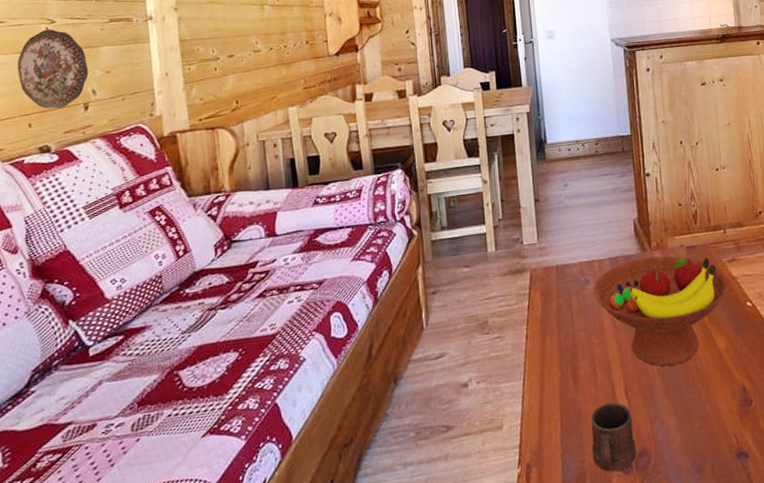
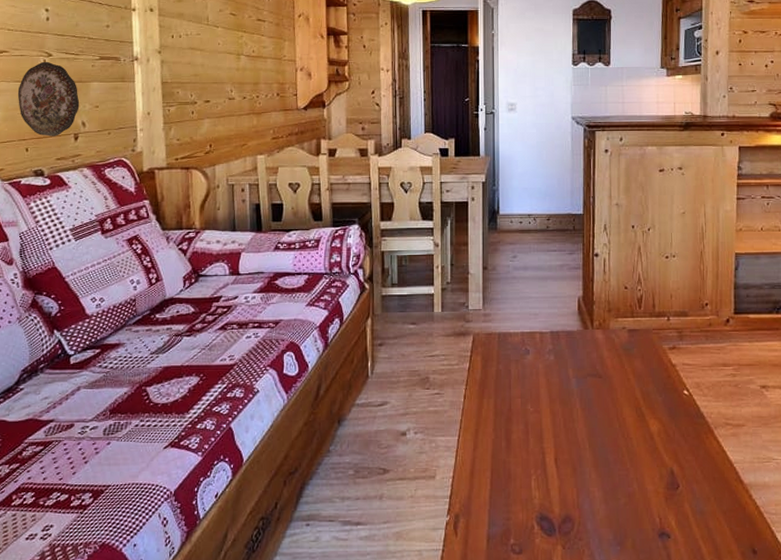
mug: present [590,402,637,472] -> none [518,468,561,533]
fruit bowl: present [593,256,729,367] -> none [532,336,667,442]

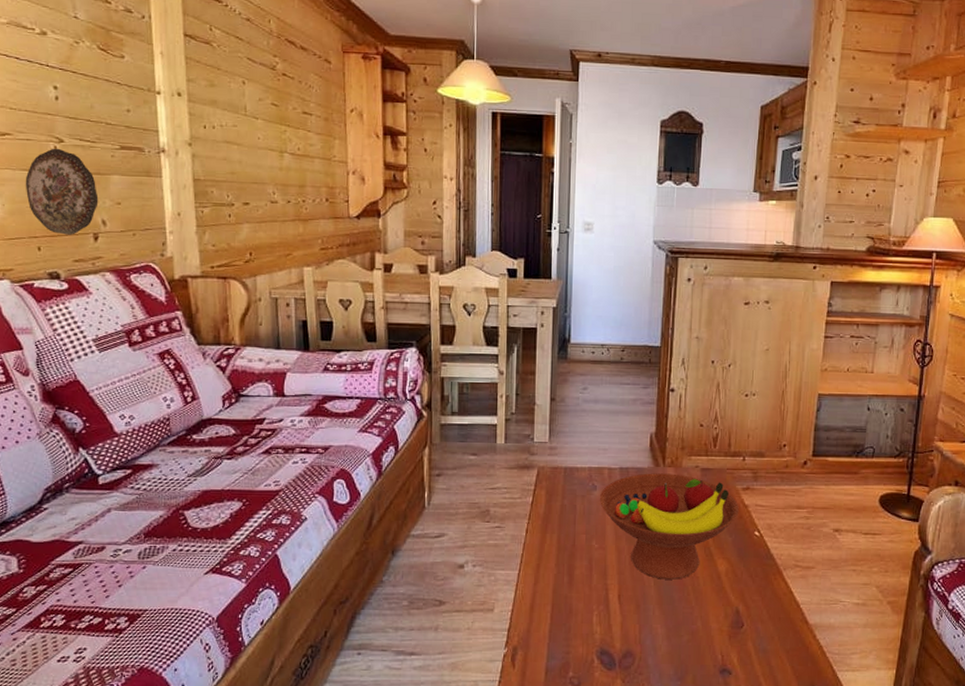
fruit bowl: none [532,336,667,442] -> present [599,473,739,580]

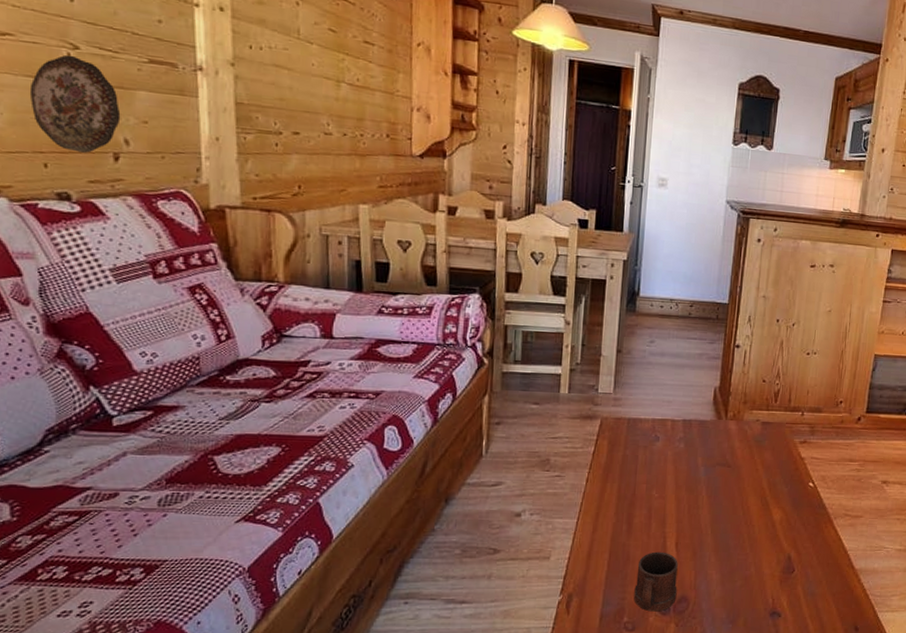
mug: none [578,604,622,667] -> present [634,551,678,612]
fruit bowl: present [599,473,739,580] -> none [661,425,796,528]

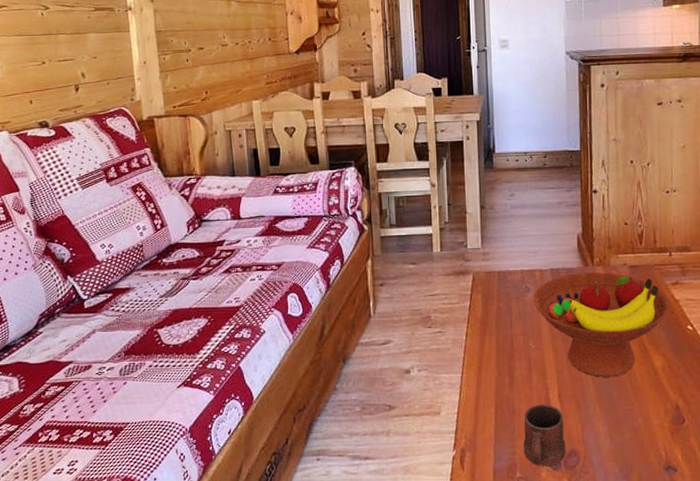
decorative plate: present [29,54,121,153] -> none [18,14,78,89]
fruit bowl: none [661,425,796,528] -> present [533,272,670,377]

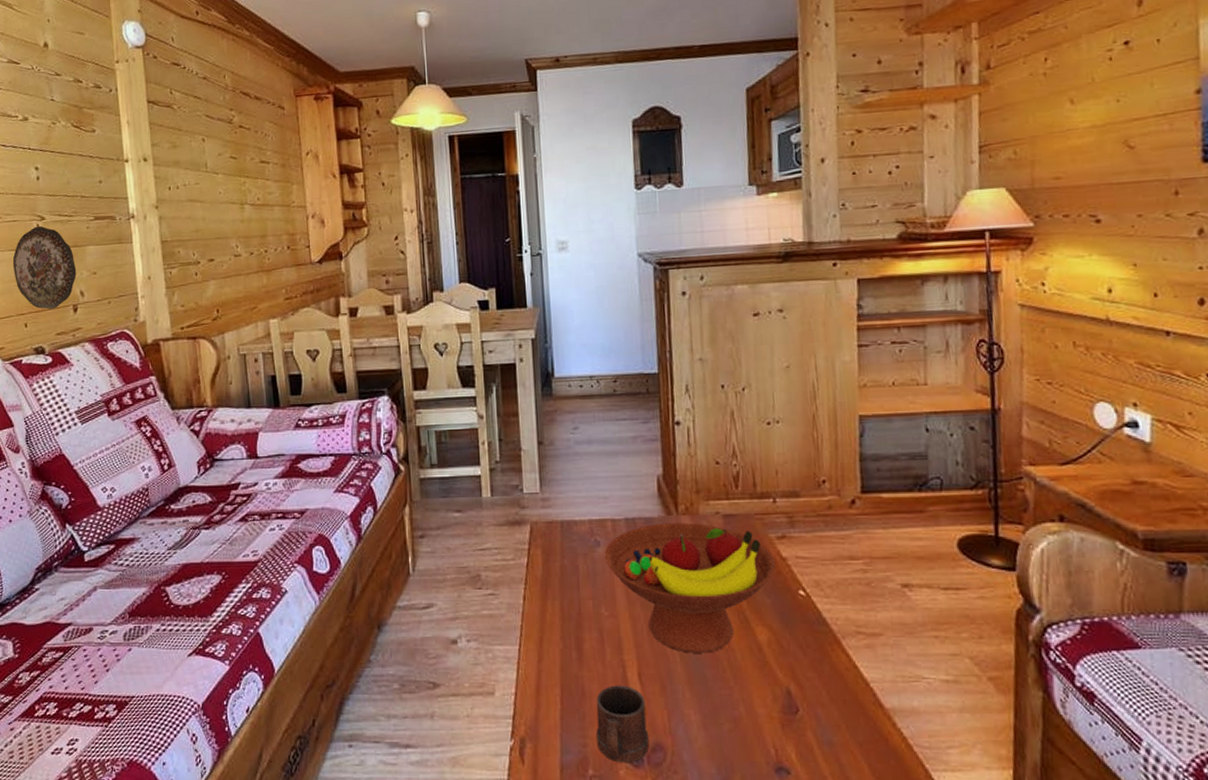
decorative plate: none [18,14,78,89] -> present [12,225,77,310]

